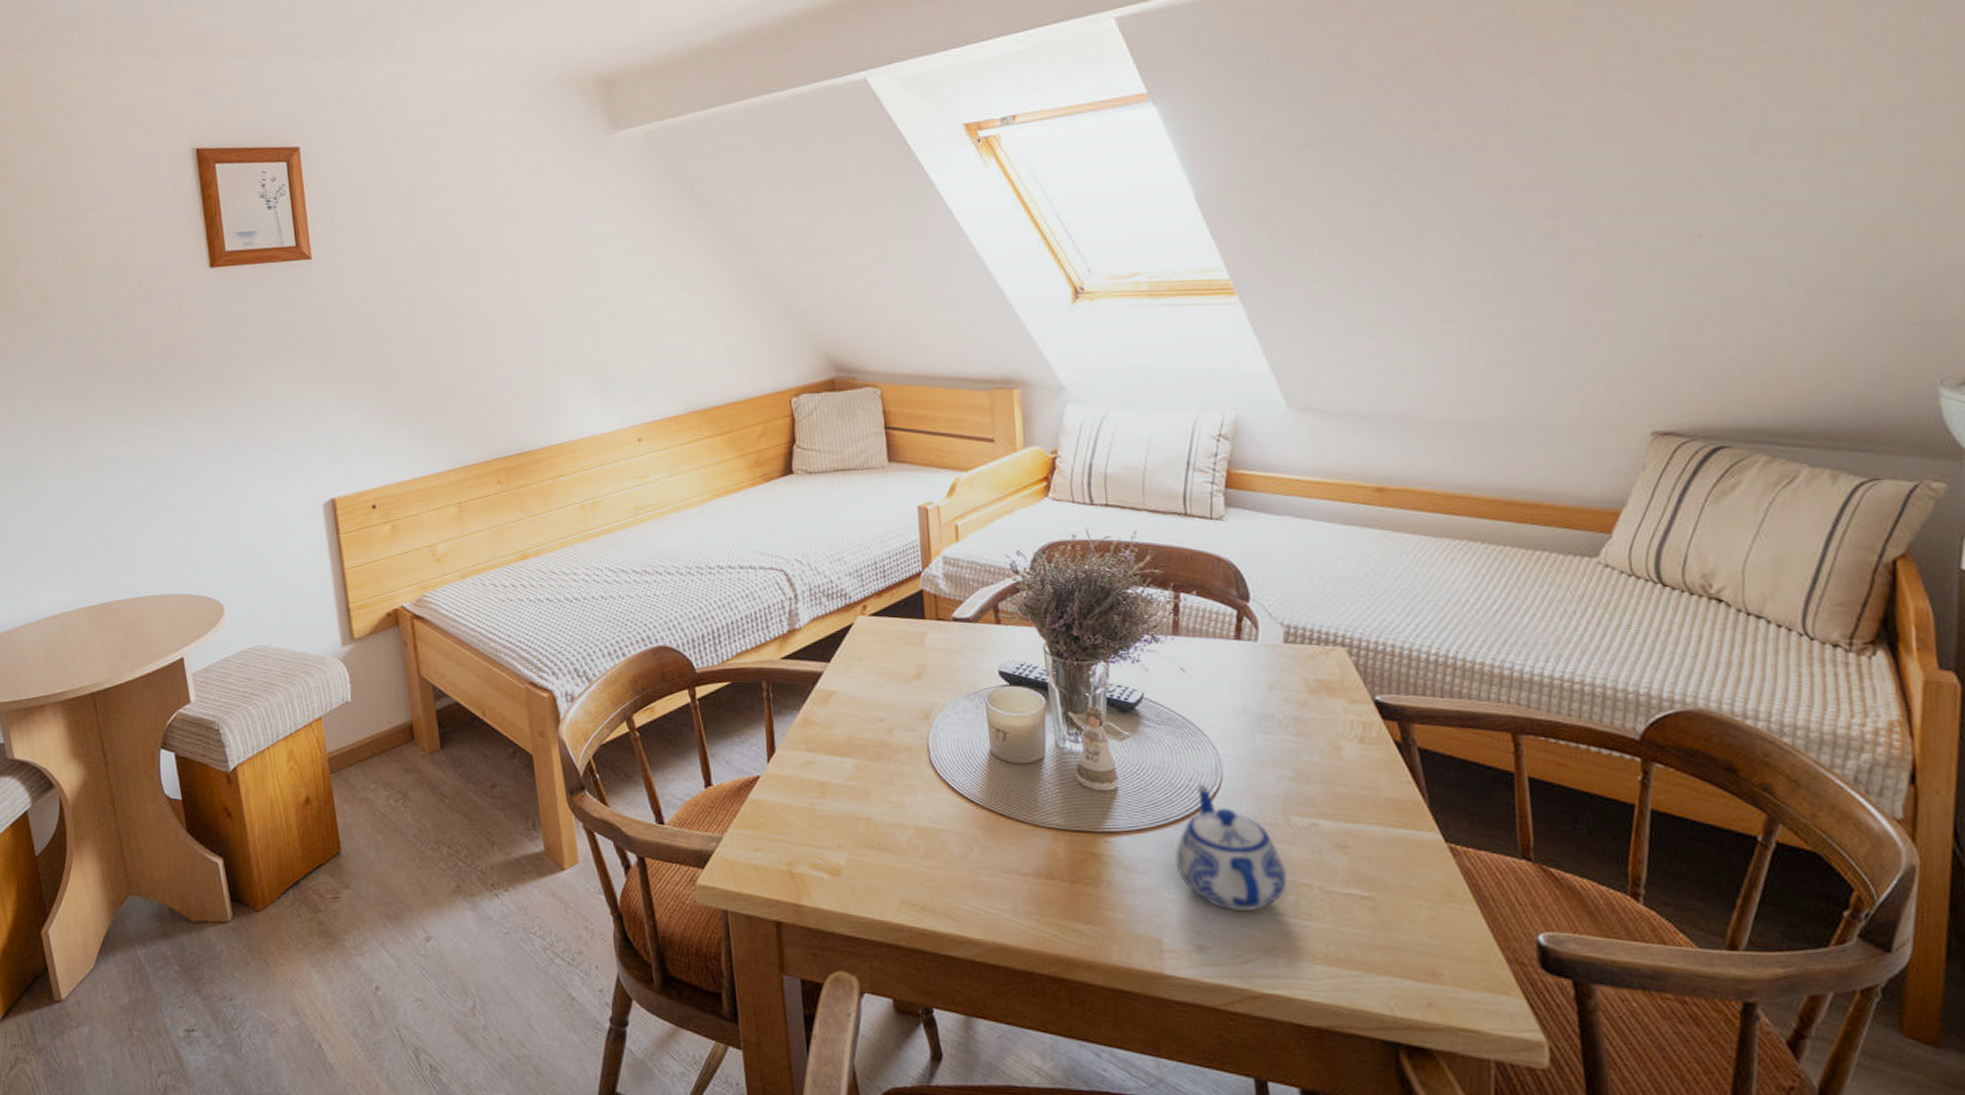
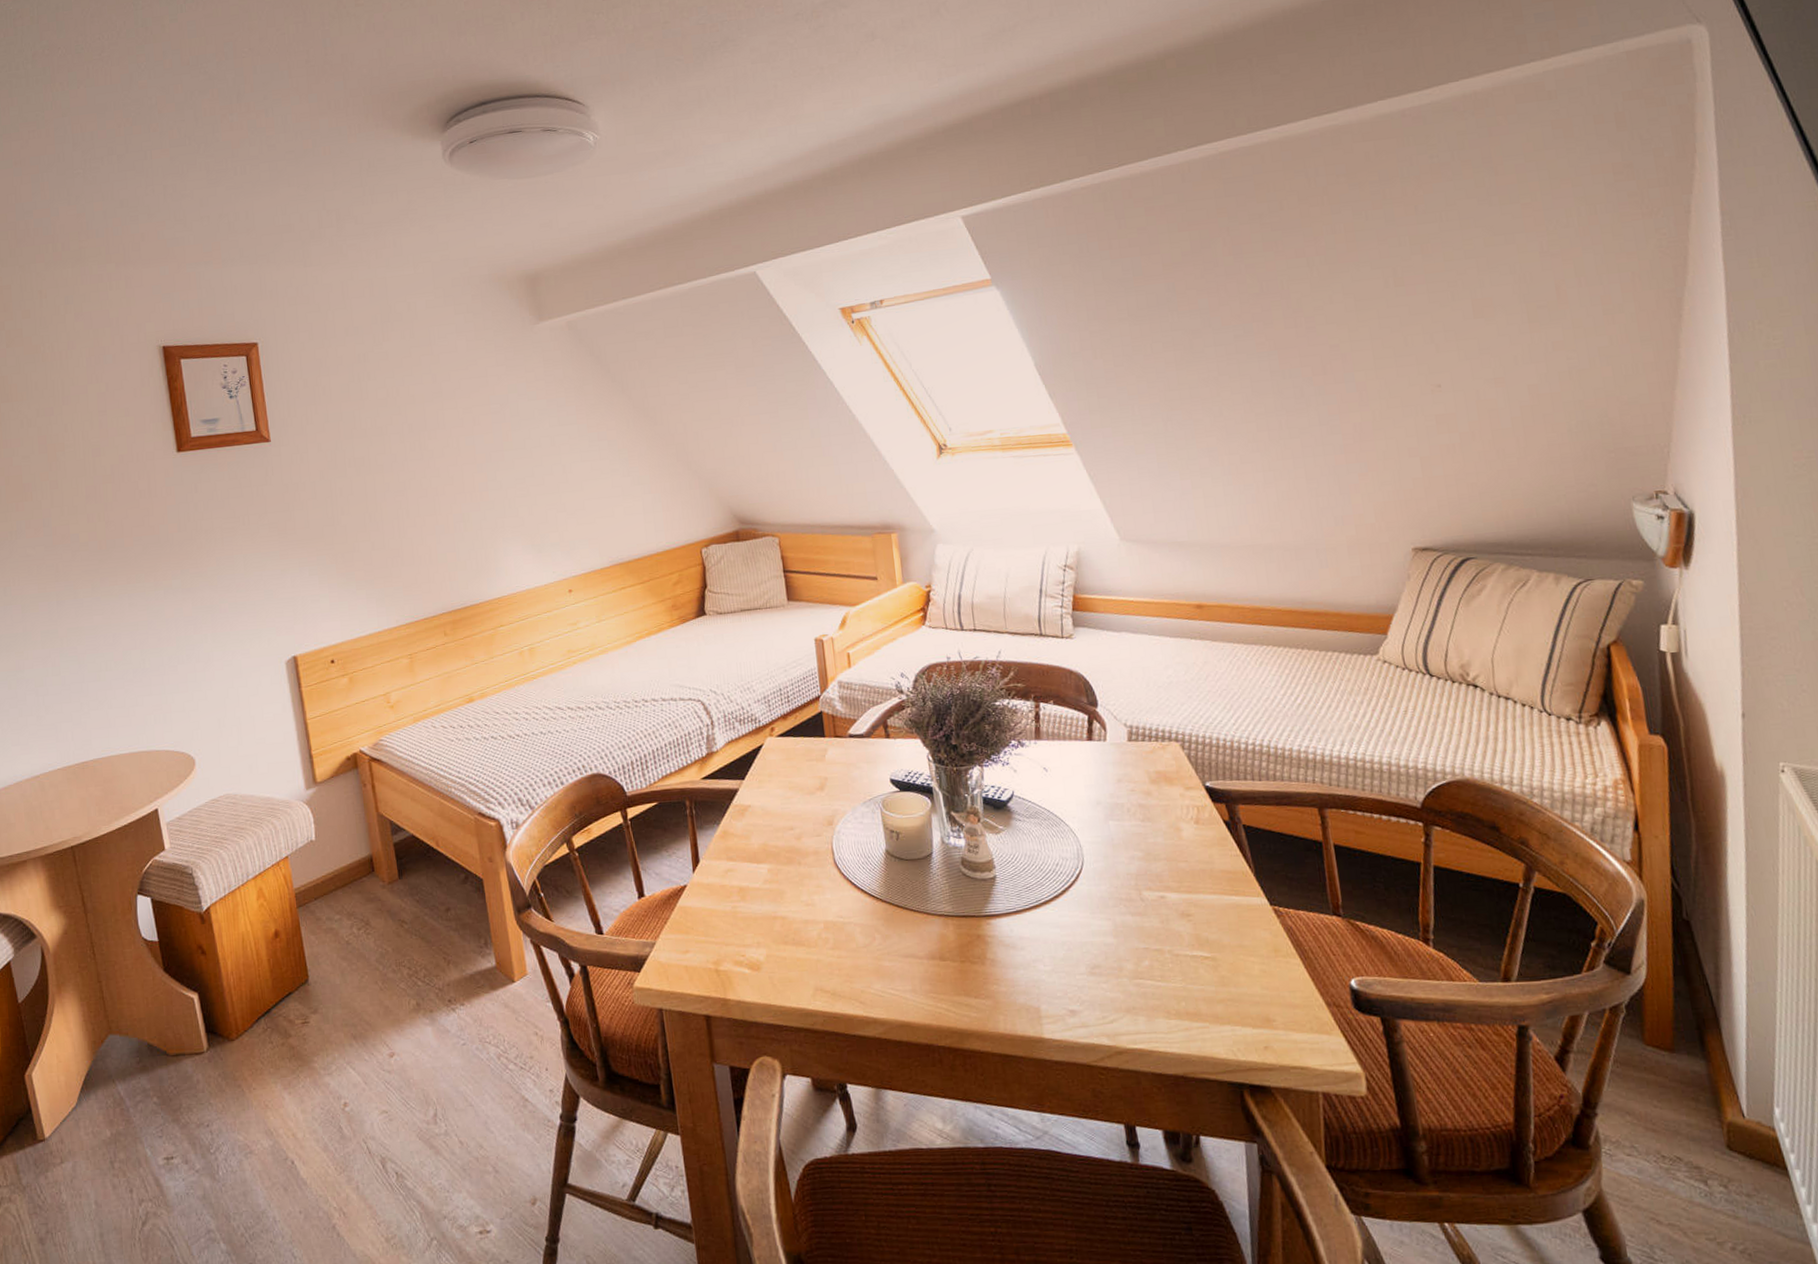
teapot: present [1175,784,1287,912] -> none [1047,868,1142,978]

